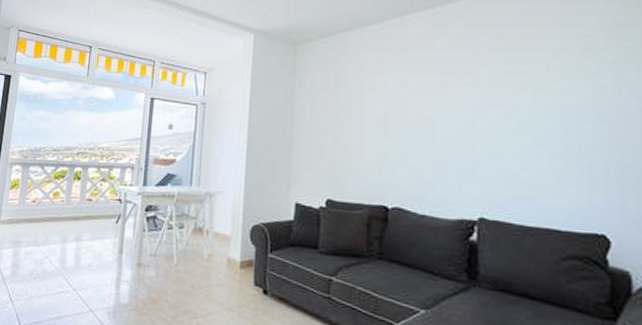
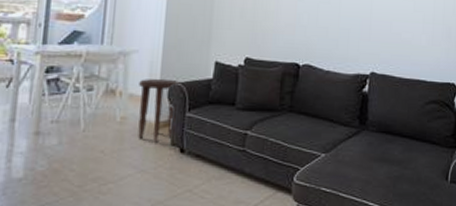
side table: none [223,218,263,282] -> present [138,78,181,143]

